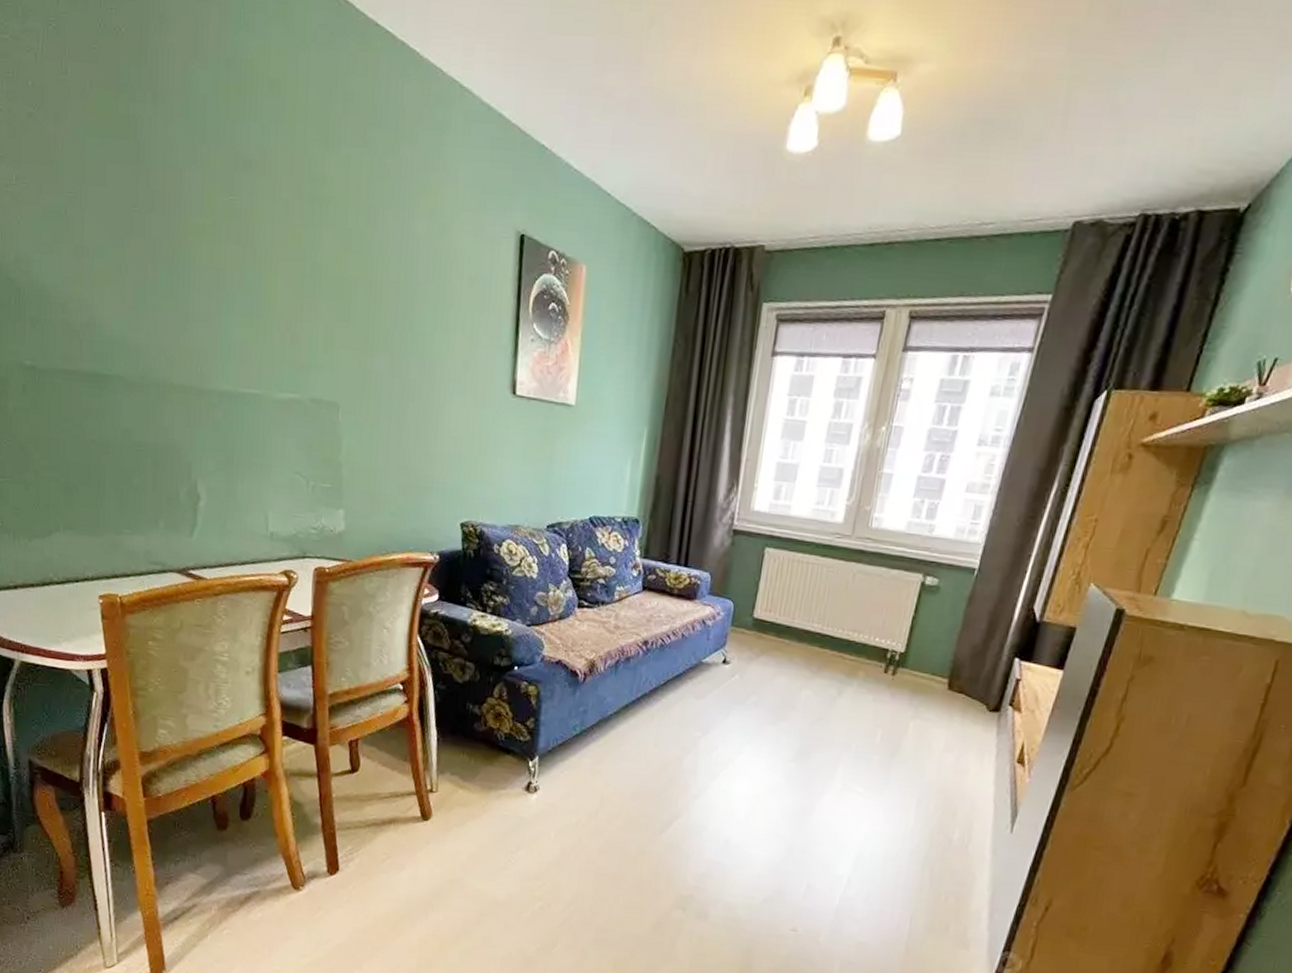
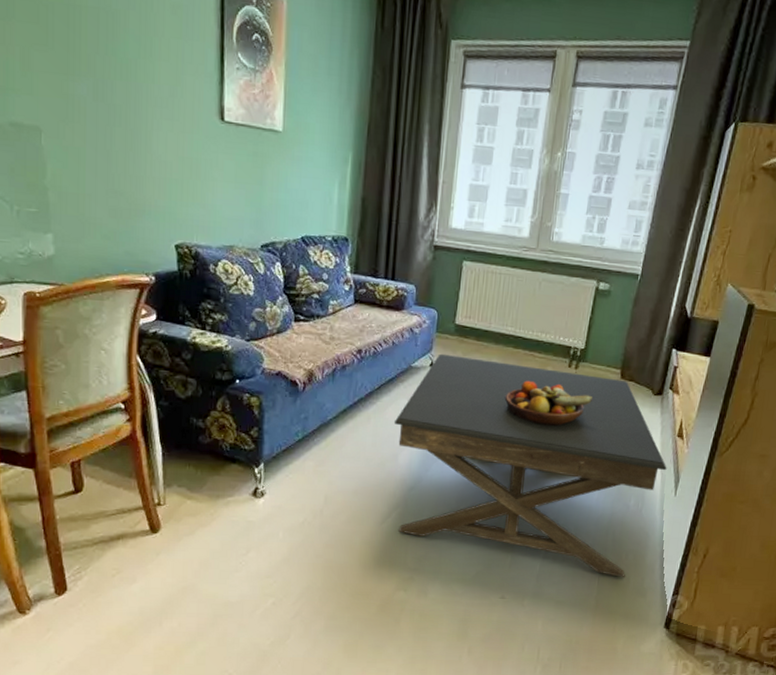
coffee table: none [679,649,1002,924] -> present [393,353,667,578]
fruit bowl: none [806,685,913,739] -> present [504,380,593,426]

